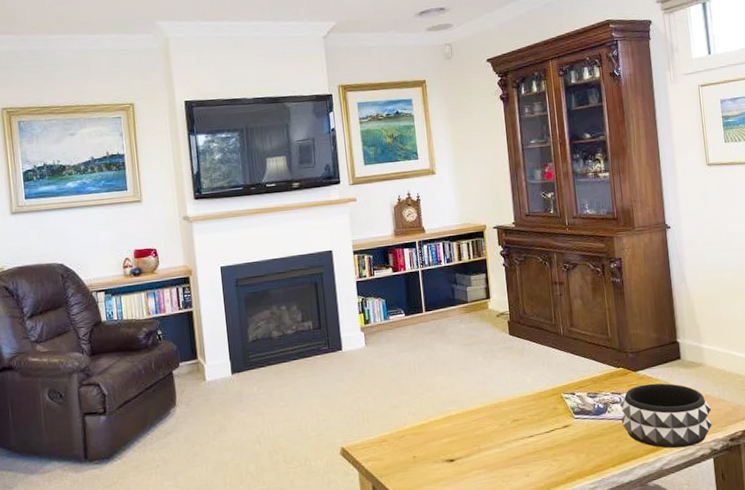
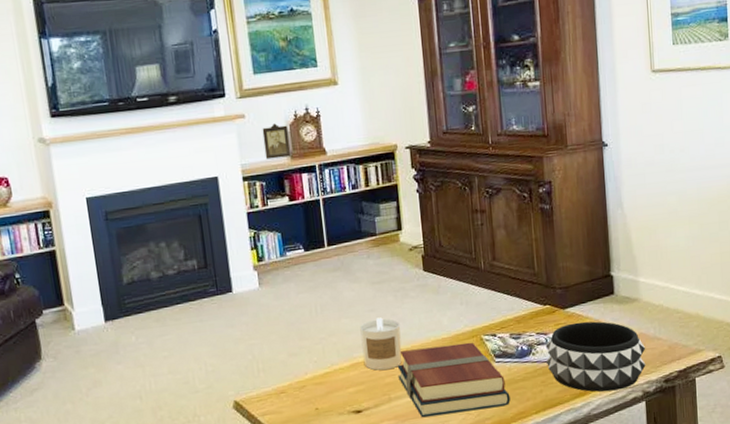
photo frame: none [370,206,395,237] -> present [262,123,292,160]
candle: none [453,375,490,424] -> present [360,317,402,371]
books: none [486,399,589,467] -> present [397,342,510,417]

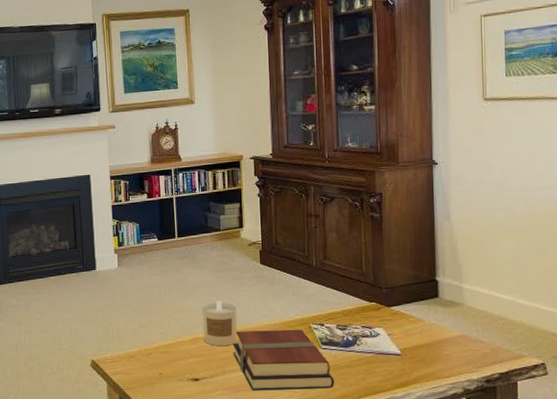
photo frame: present [262,123,292,160] -> none [128,134,152,163]
decorative bowl: present [545,321,646,392] -> none [370,320,468,385]

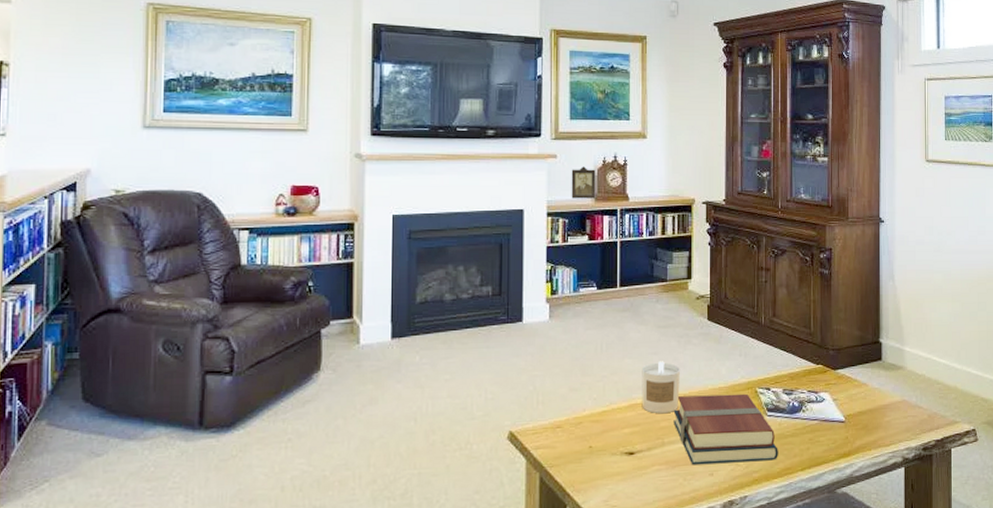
photo frame: none [128,134,152,163] -> present [571,166,596,199]

